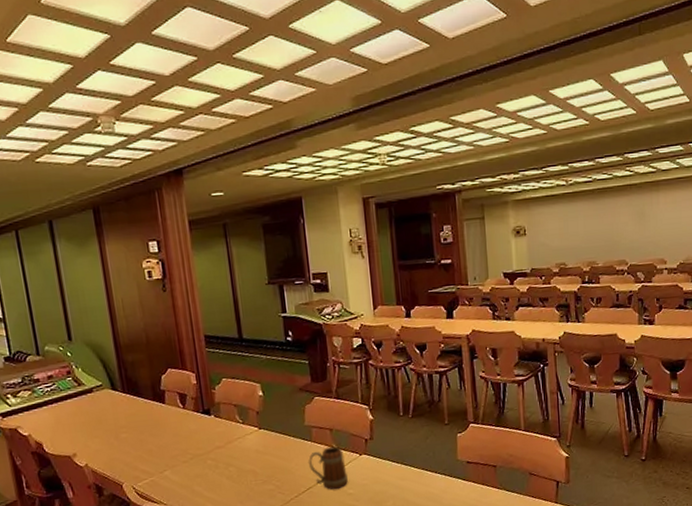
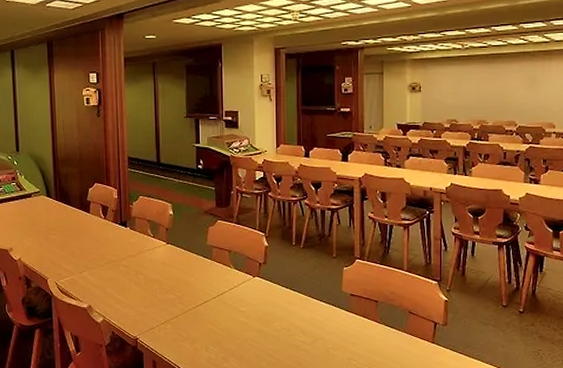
beer mug: present [308,446,348,490] -> none [206,266,241,305]

